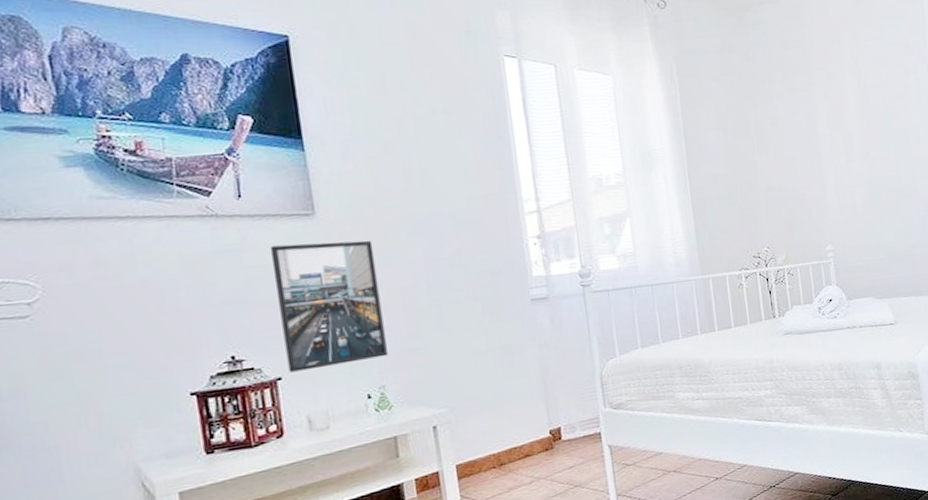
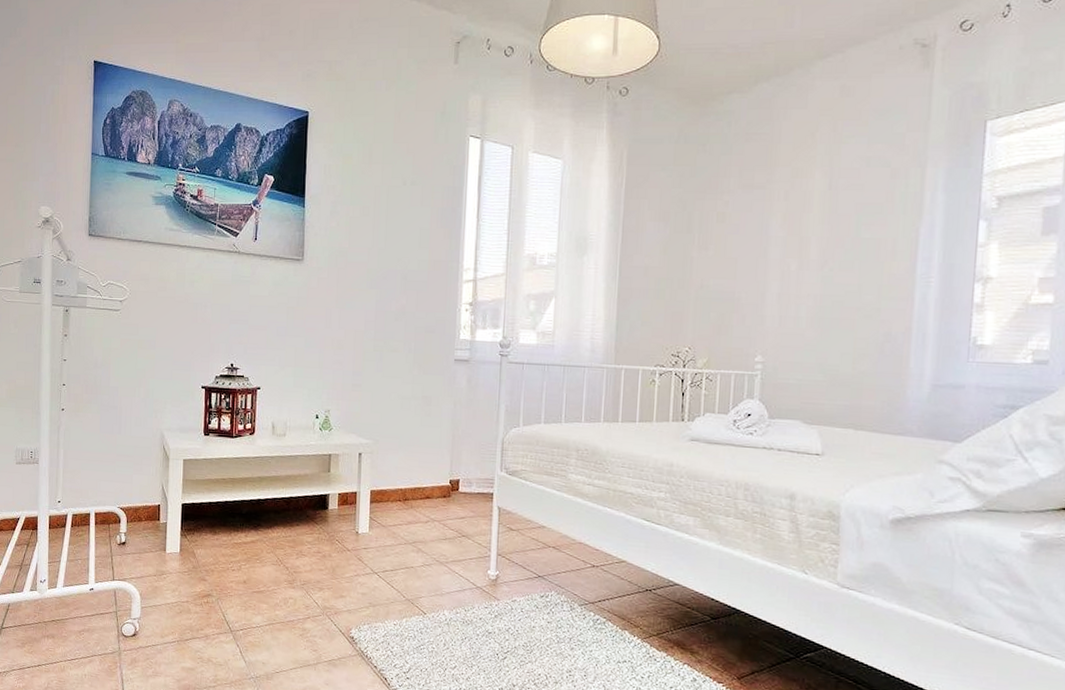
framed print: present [270,240,388,373] -> none [266,282,340,386]

